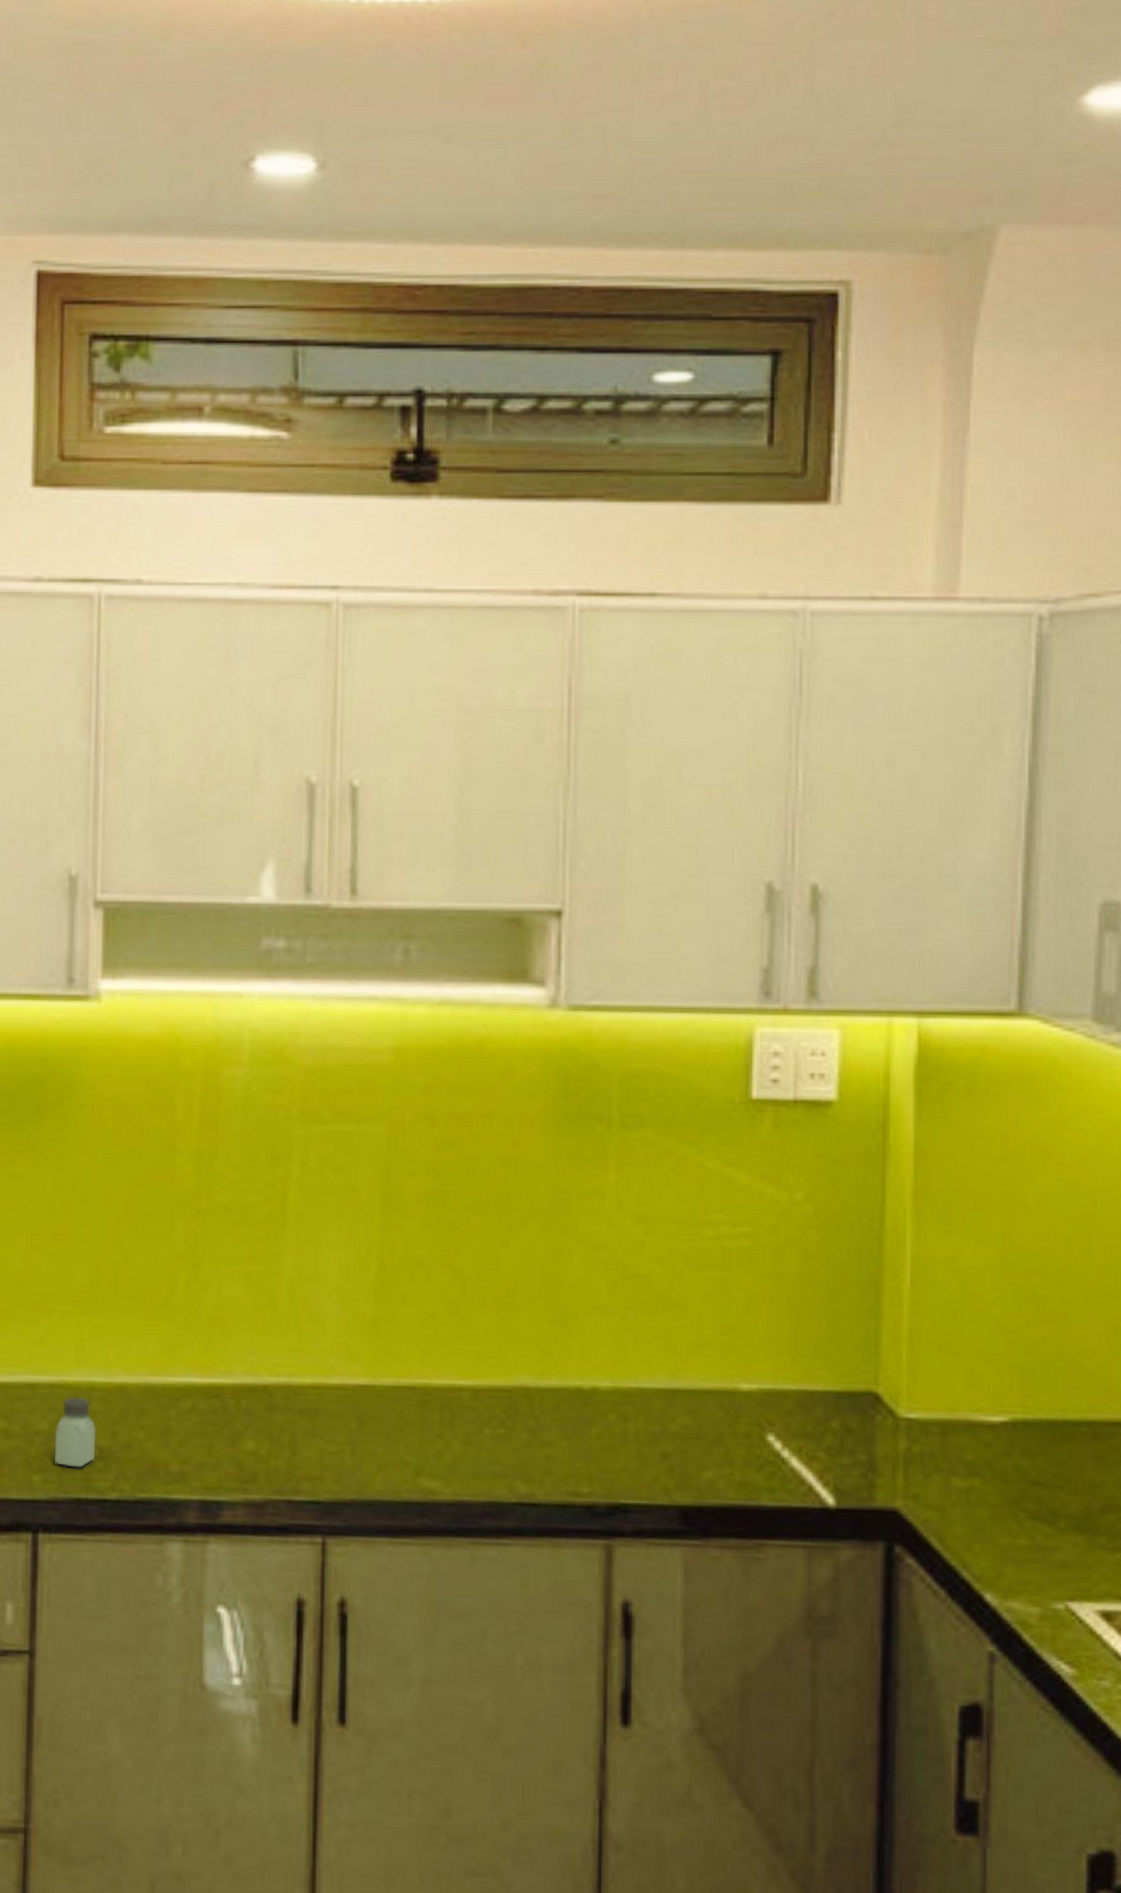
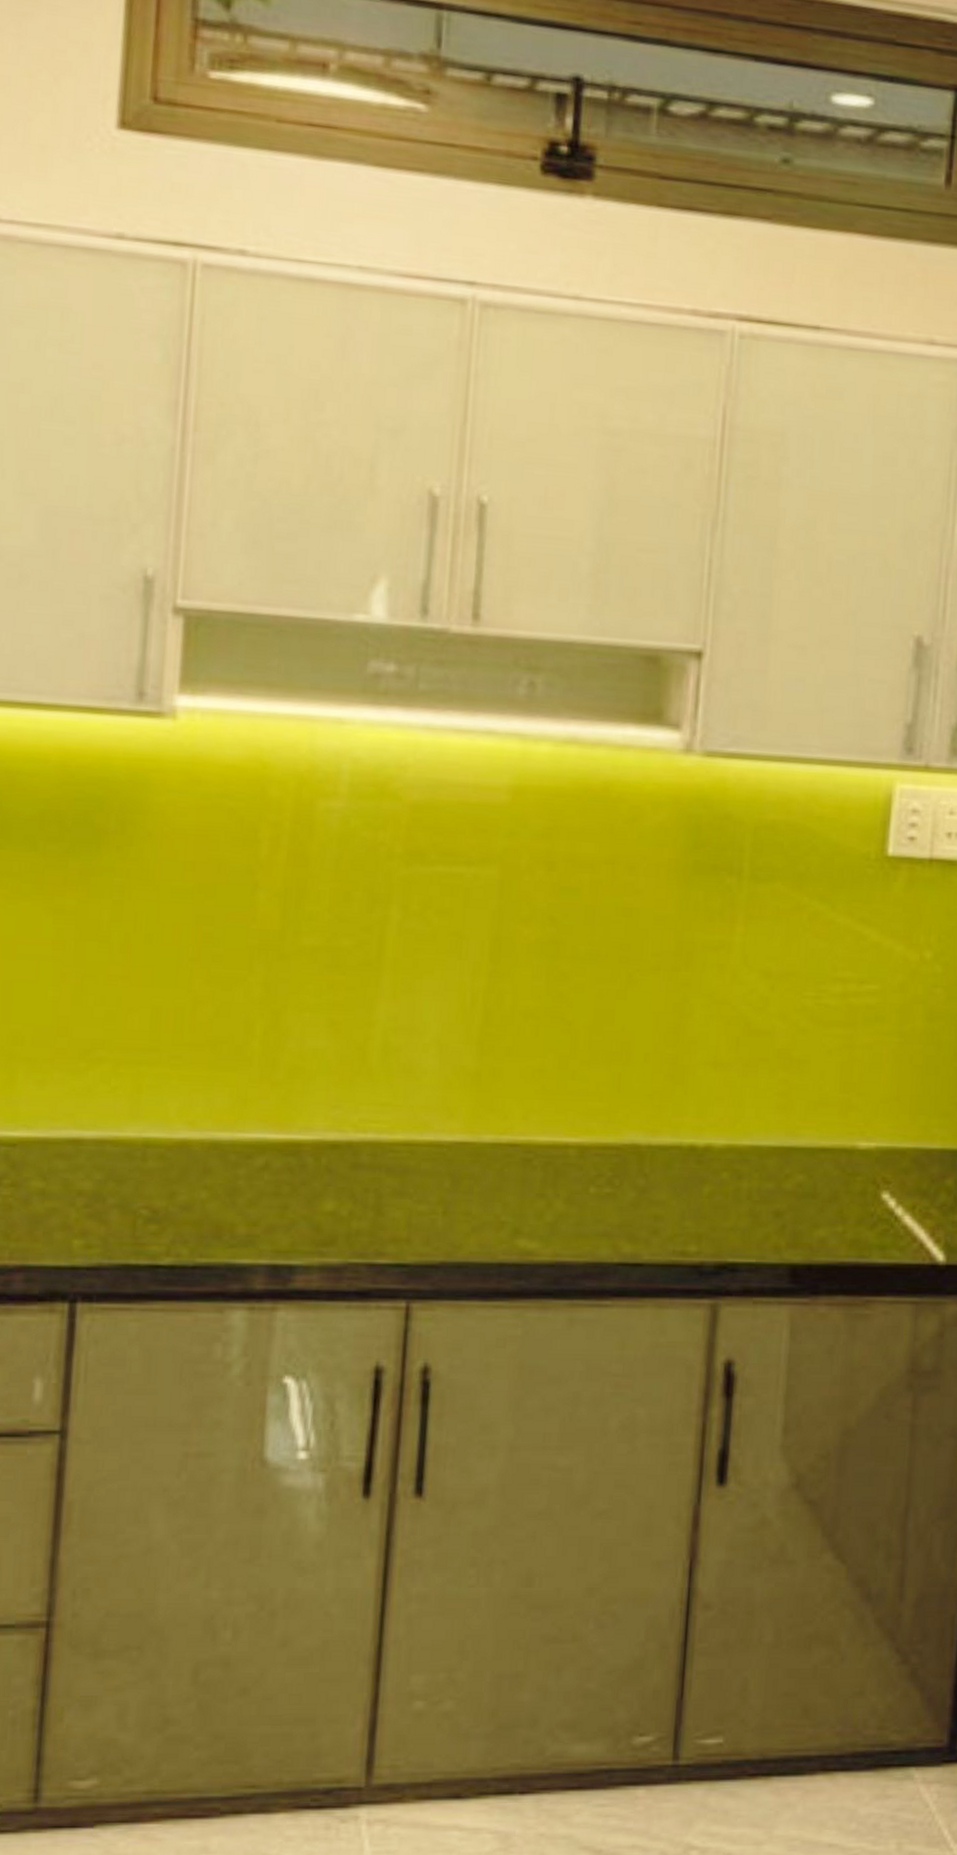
saltshaker: present [55,1397,95,1468] -> none [100,1154,150,1231]

